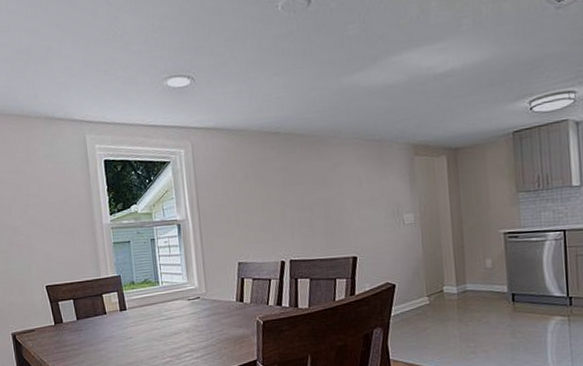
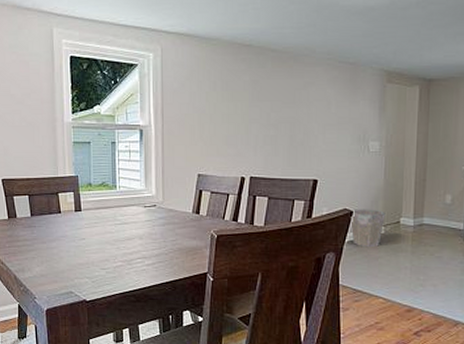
waste bin: none [393,280,428,320] -> present [350,209,386,248]

